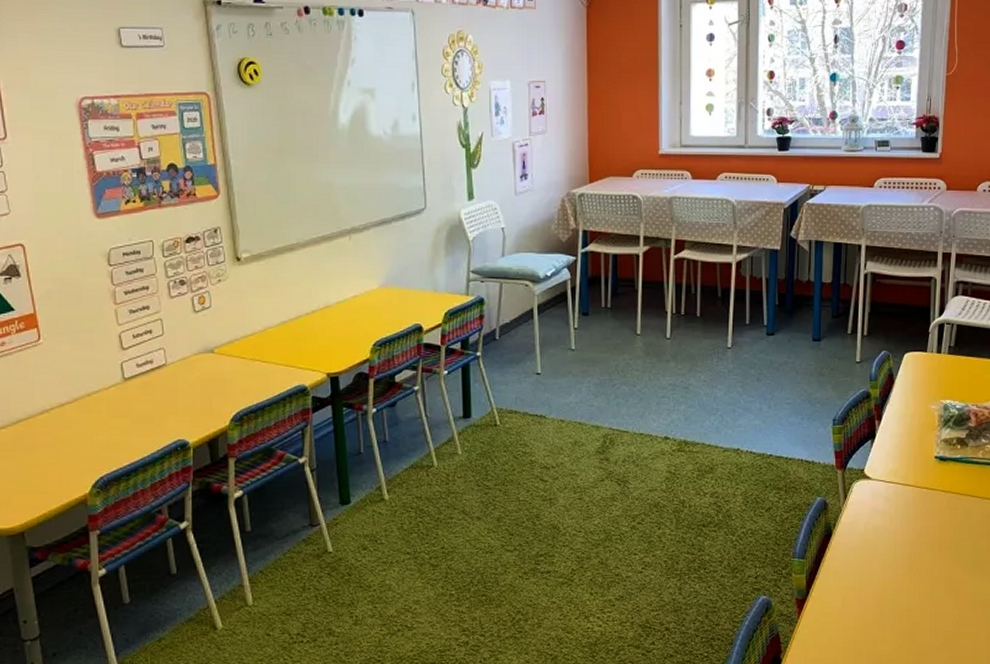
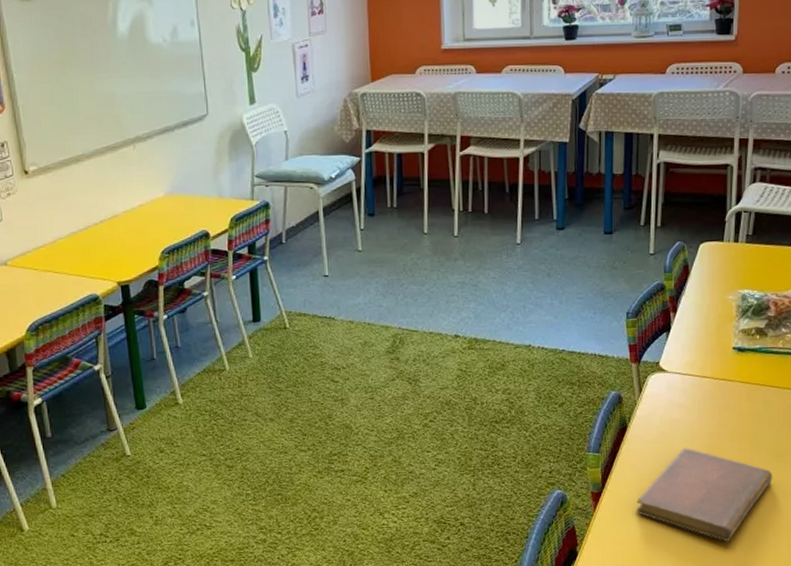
notebook: none [839,556,972,651] -> present [635,448,773,541]

